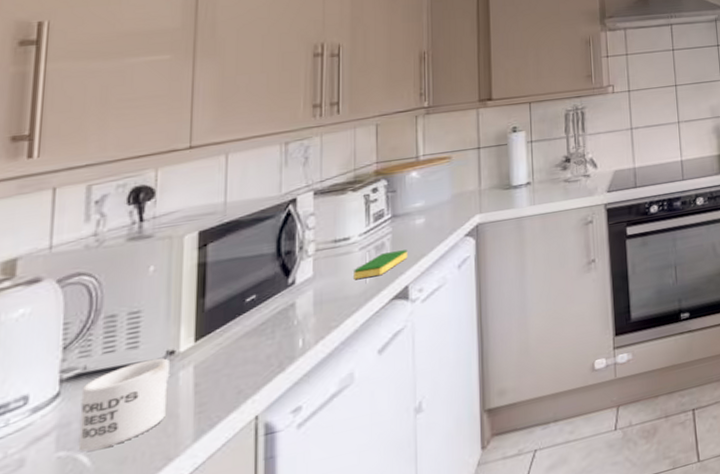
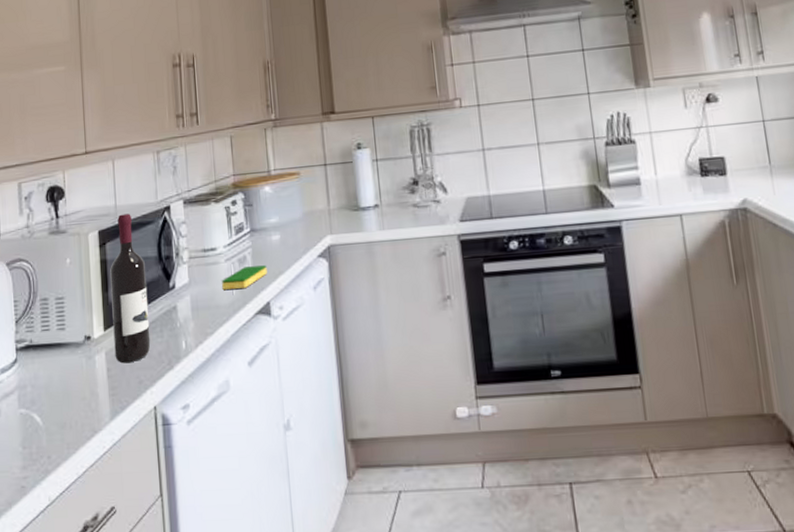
mug: present [78,358,169,452] -> none [31,341,89,413]
wine bottle: none [207,210,259,375] -> present [110,213,151,364]

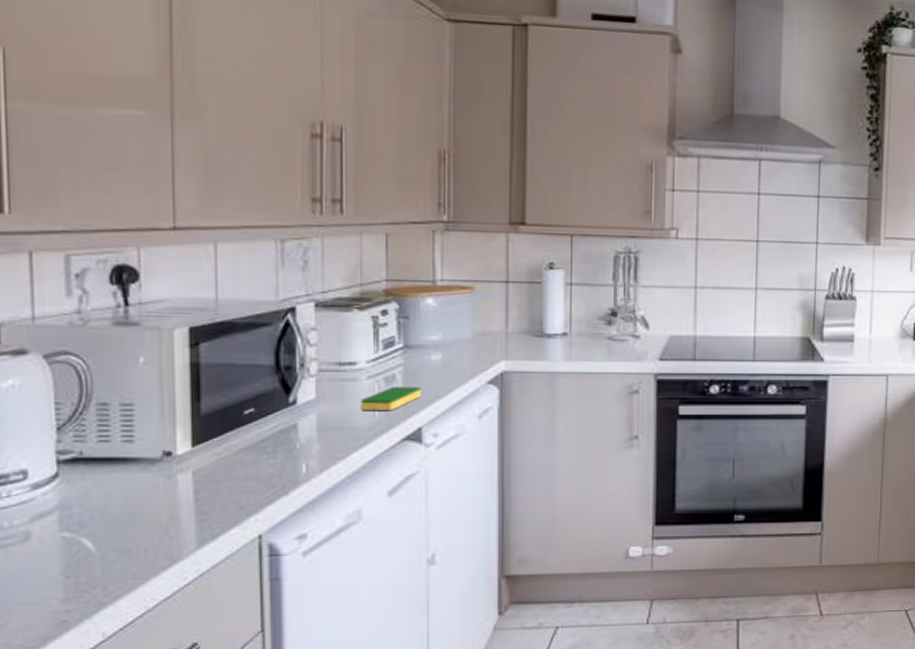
wine bottle: present [110,213,151,364] -> none [204,310,258,486]

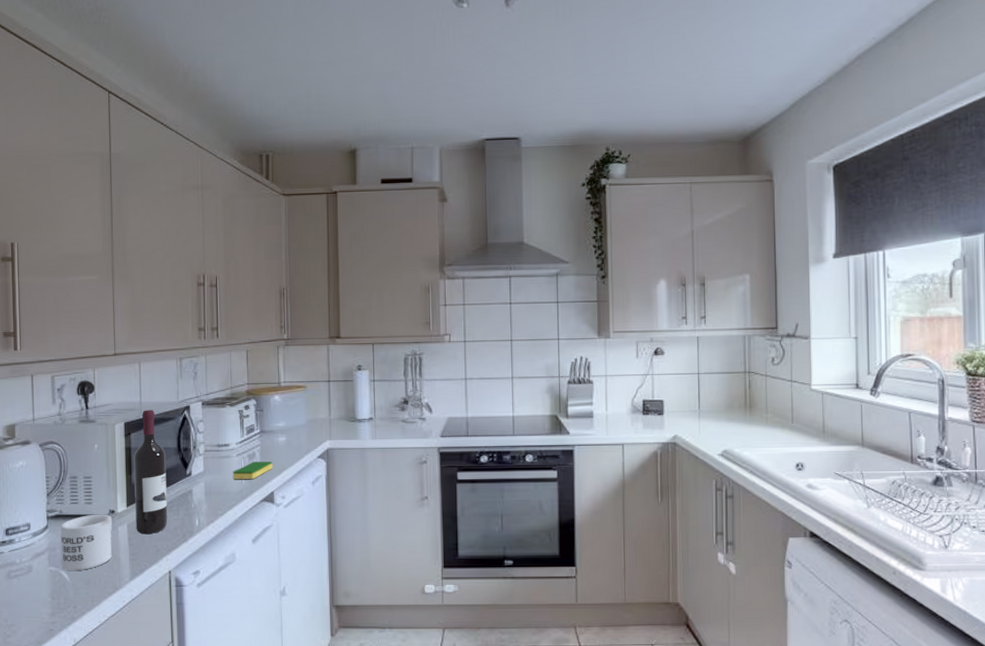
mug: none [80,457,167,538] -> present [60,514,112,571]
wine bottle: none [204,310,258,486] -> present [134,410,168,535]

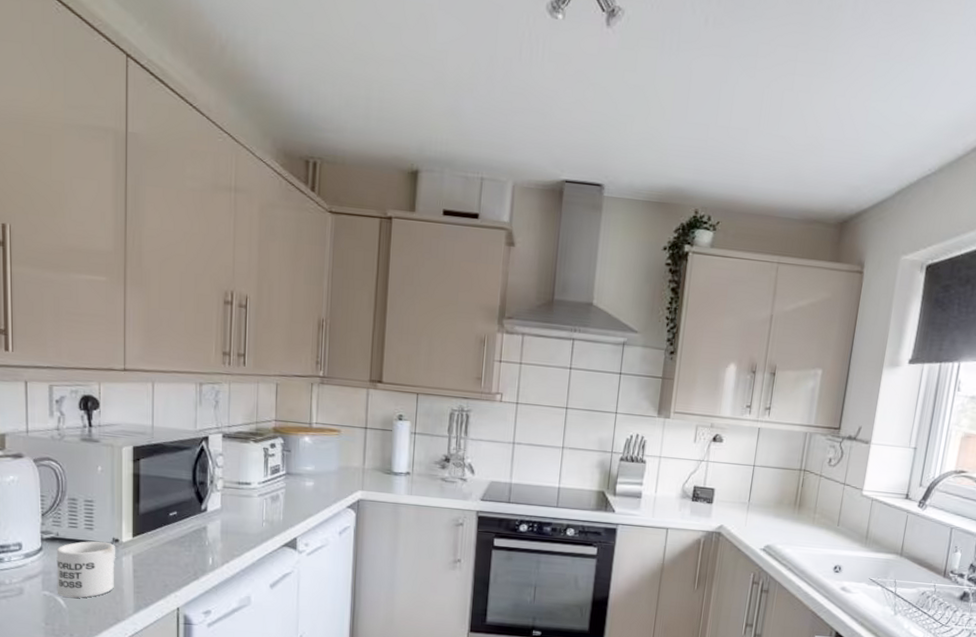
wine bottle: present [134,410,168,535] -> none [142,435,179,568]
dish sponge: present [233,461,273,479] -> none [253,504,298,522]

